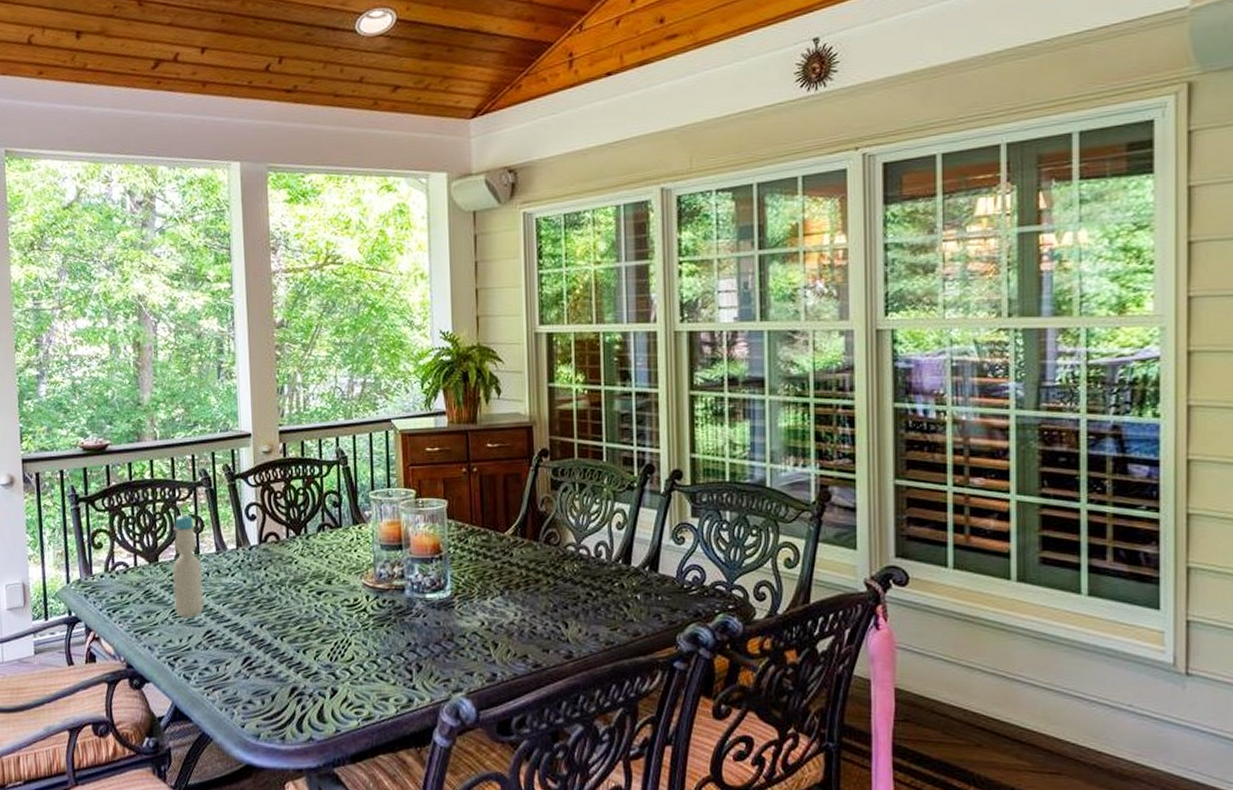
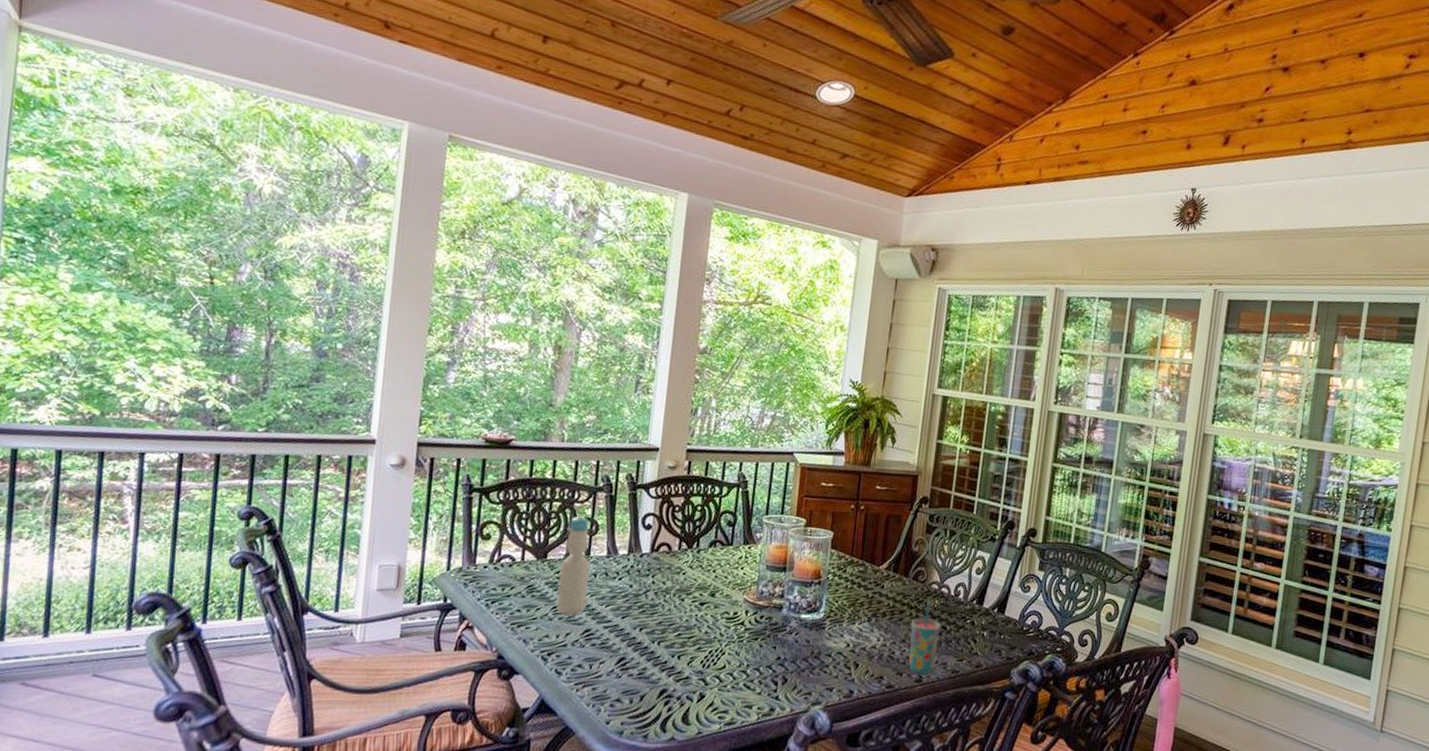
cup: none [550,566,586,648] -> present [908,601,941,674]

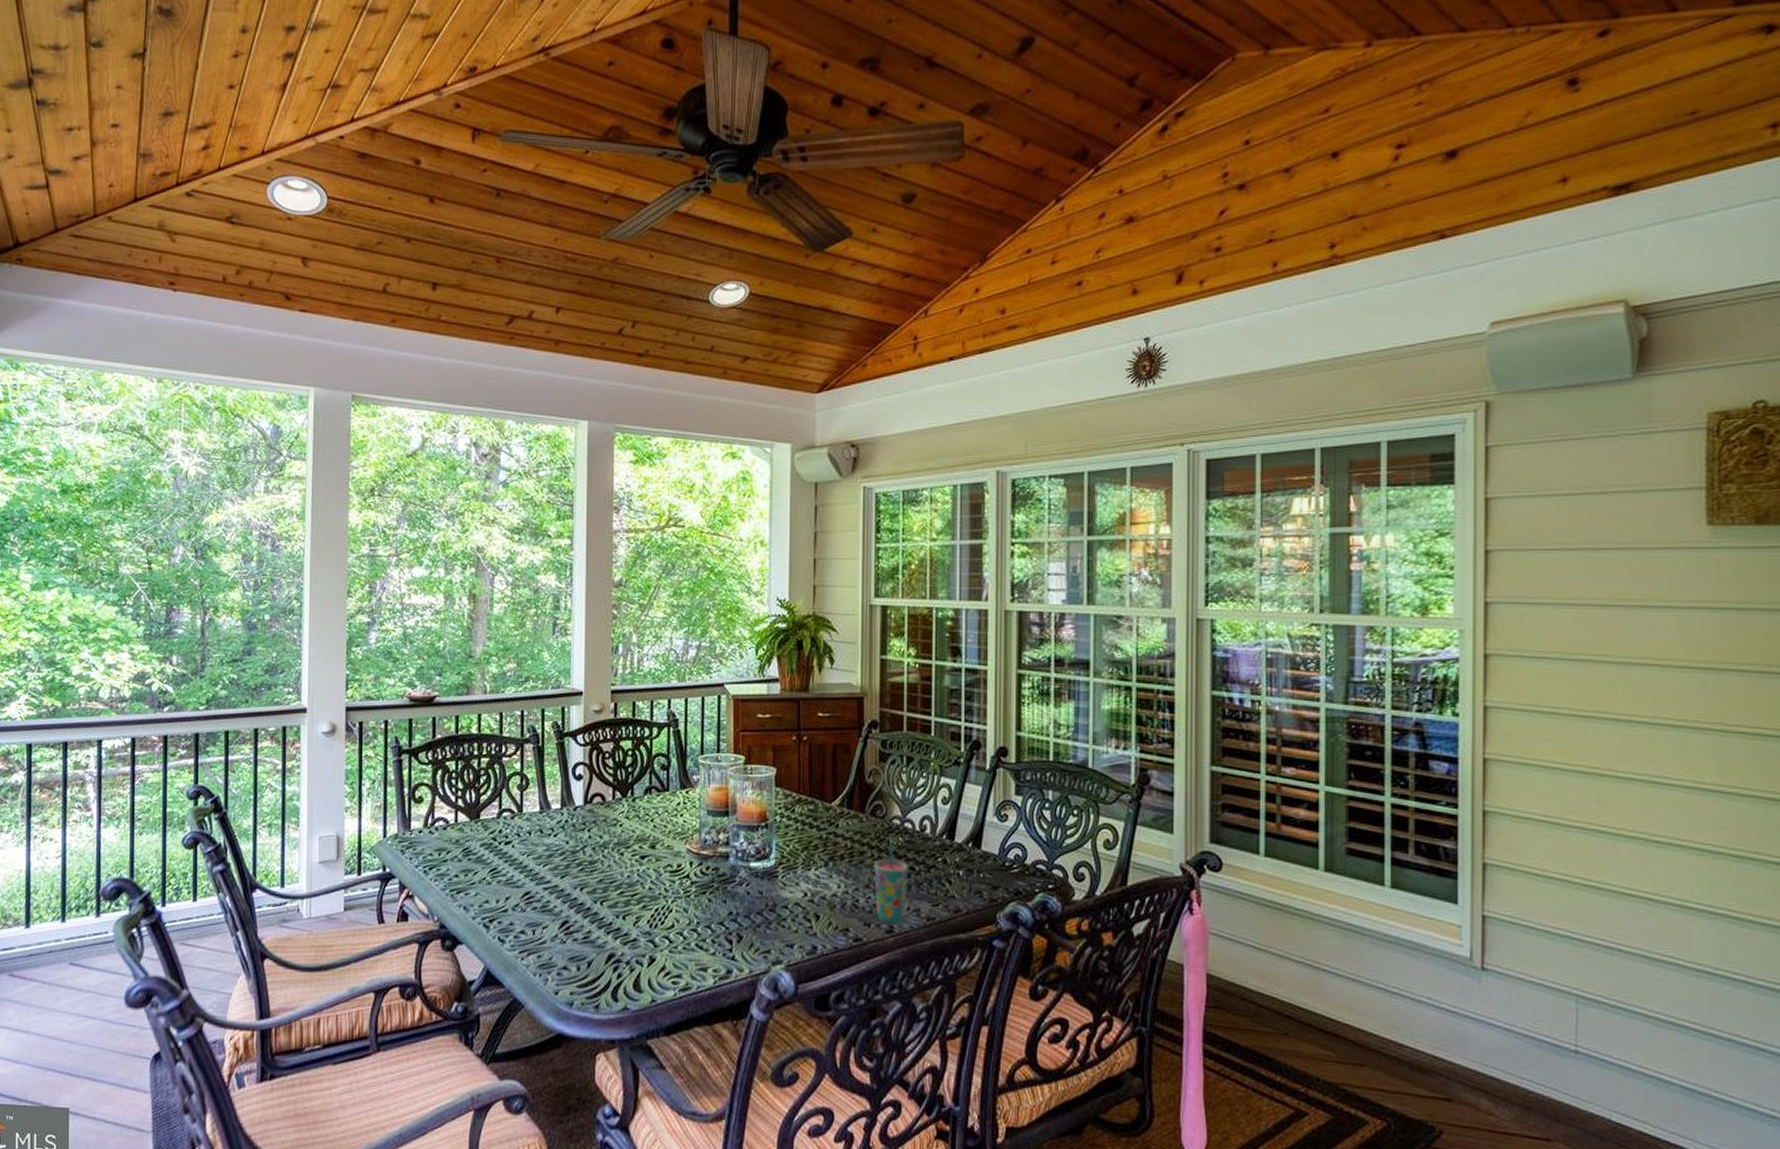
bottle: present [556,516,590,616] -> none [494,771,524,878]

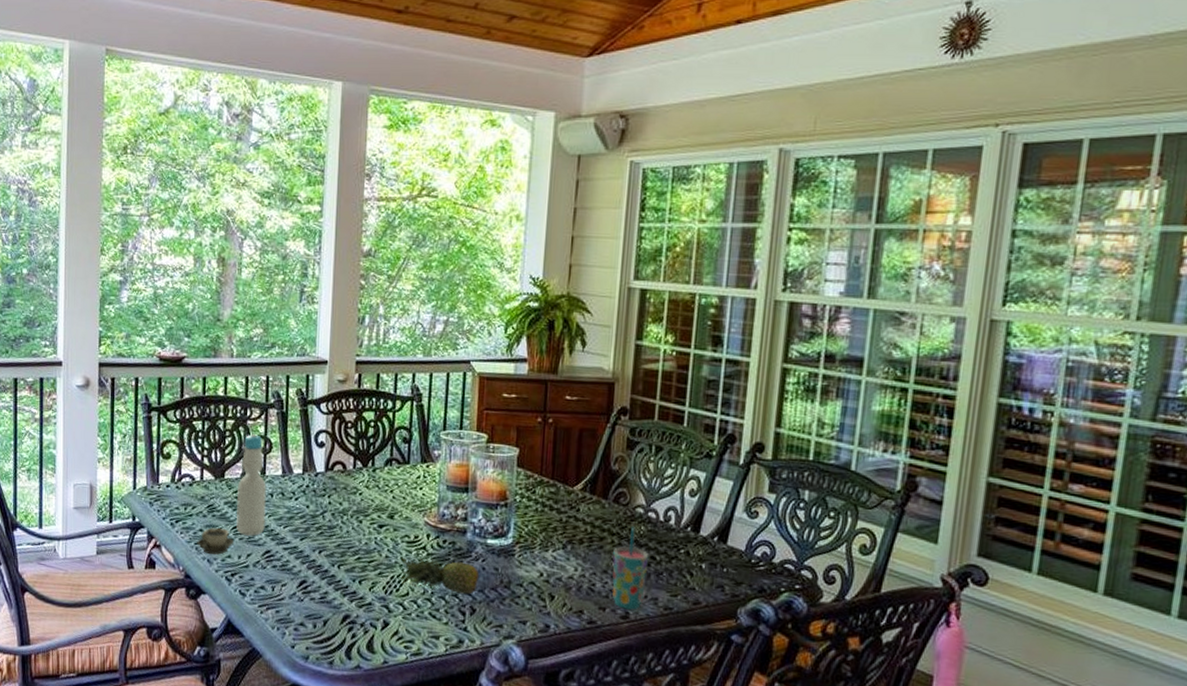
cup: none [452,871,492,902] -> present [197,527,235,555]
bottle: none [494,771,524,878] -> present [236,434,266,536]
fruit: none [664,886,745,921] -> present [399,557,480,595]

